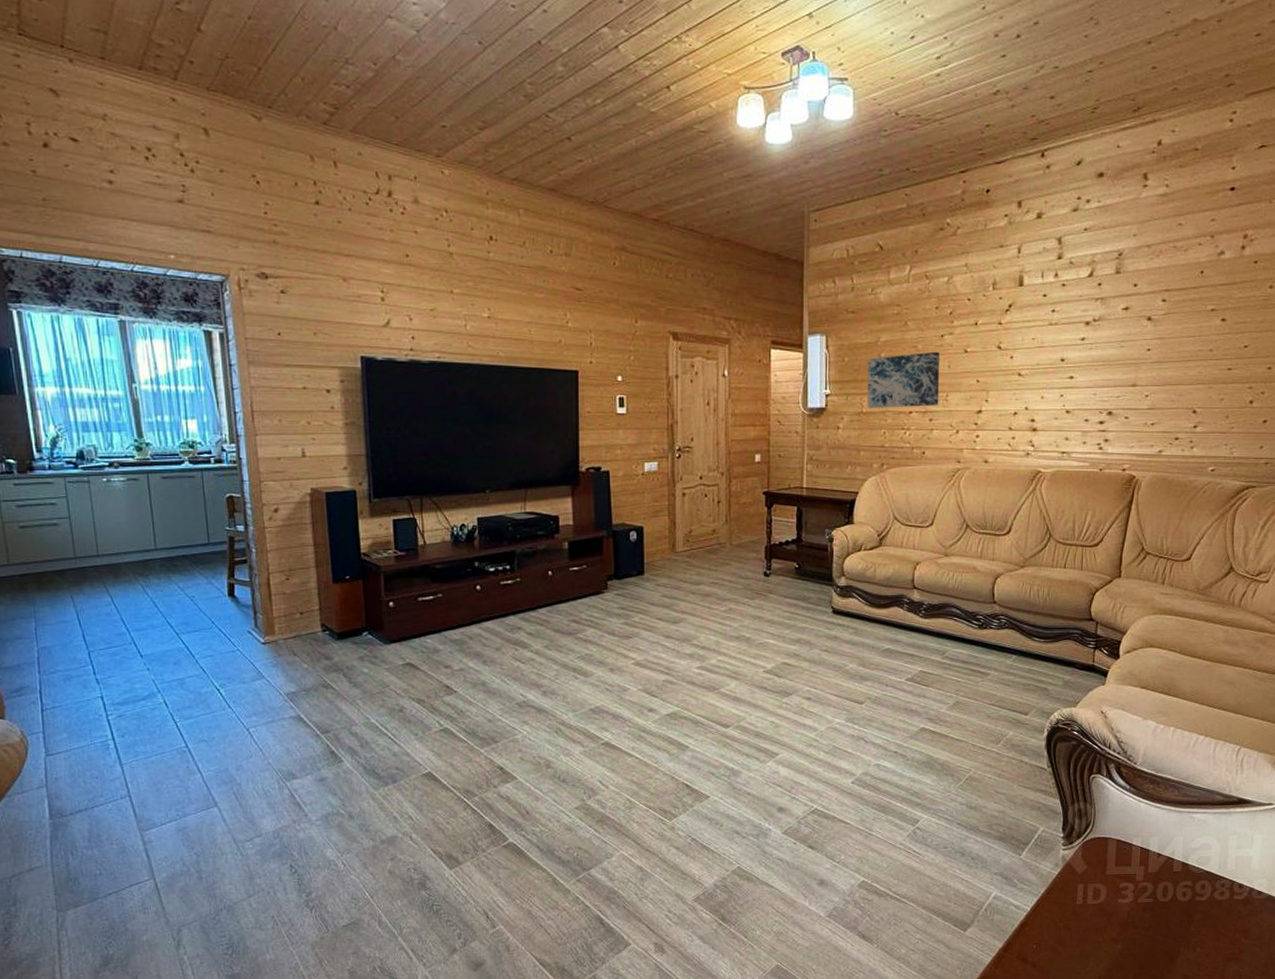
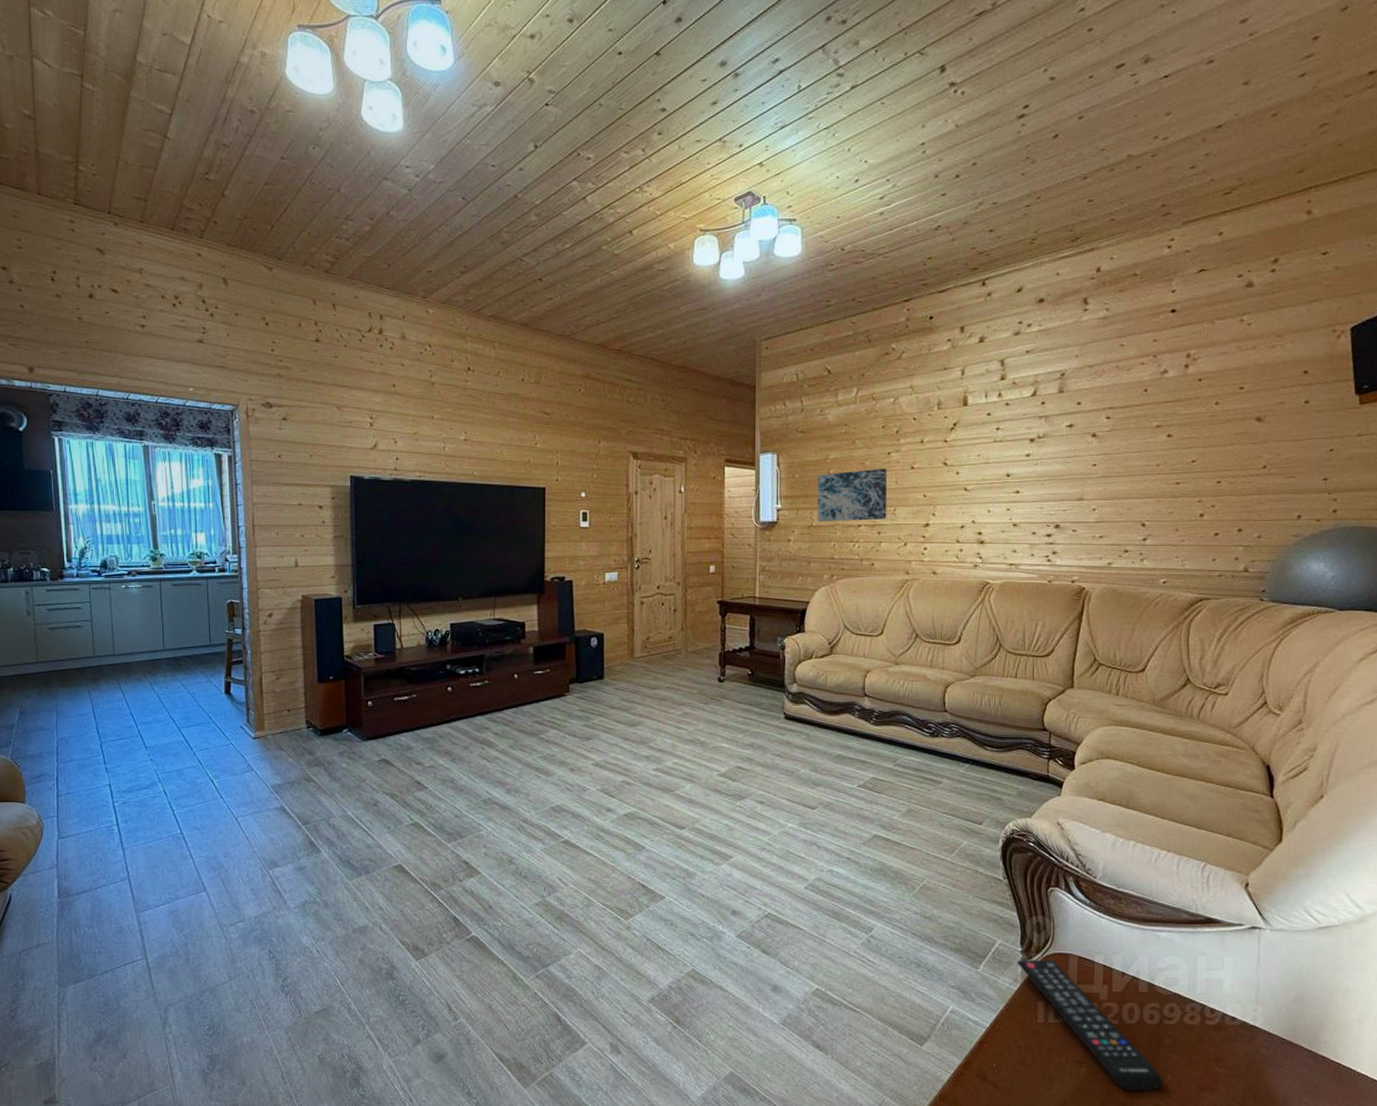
remote control: none [1058,844,1193,965] -> present [1016,959,1163,1092]

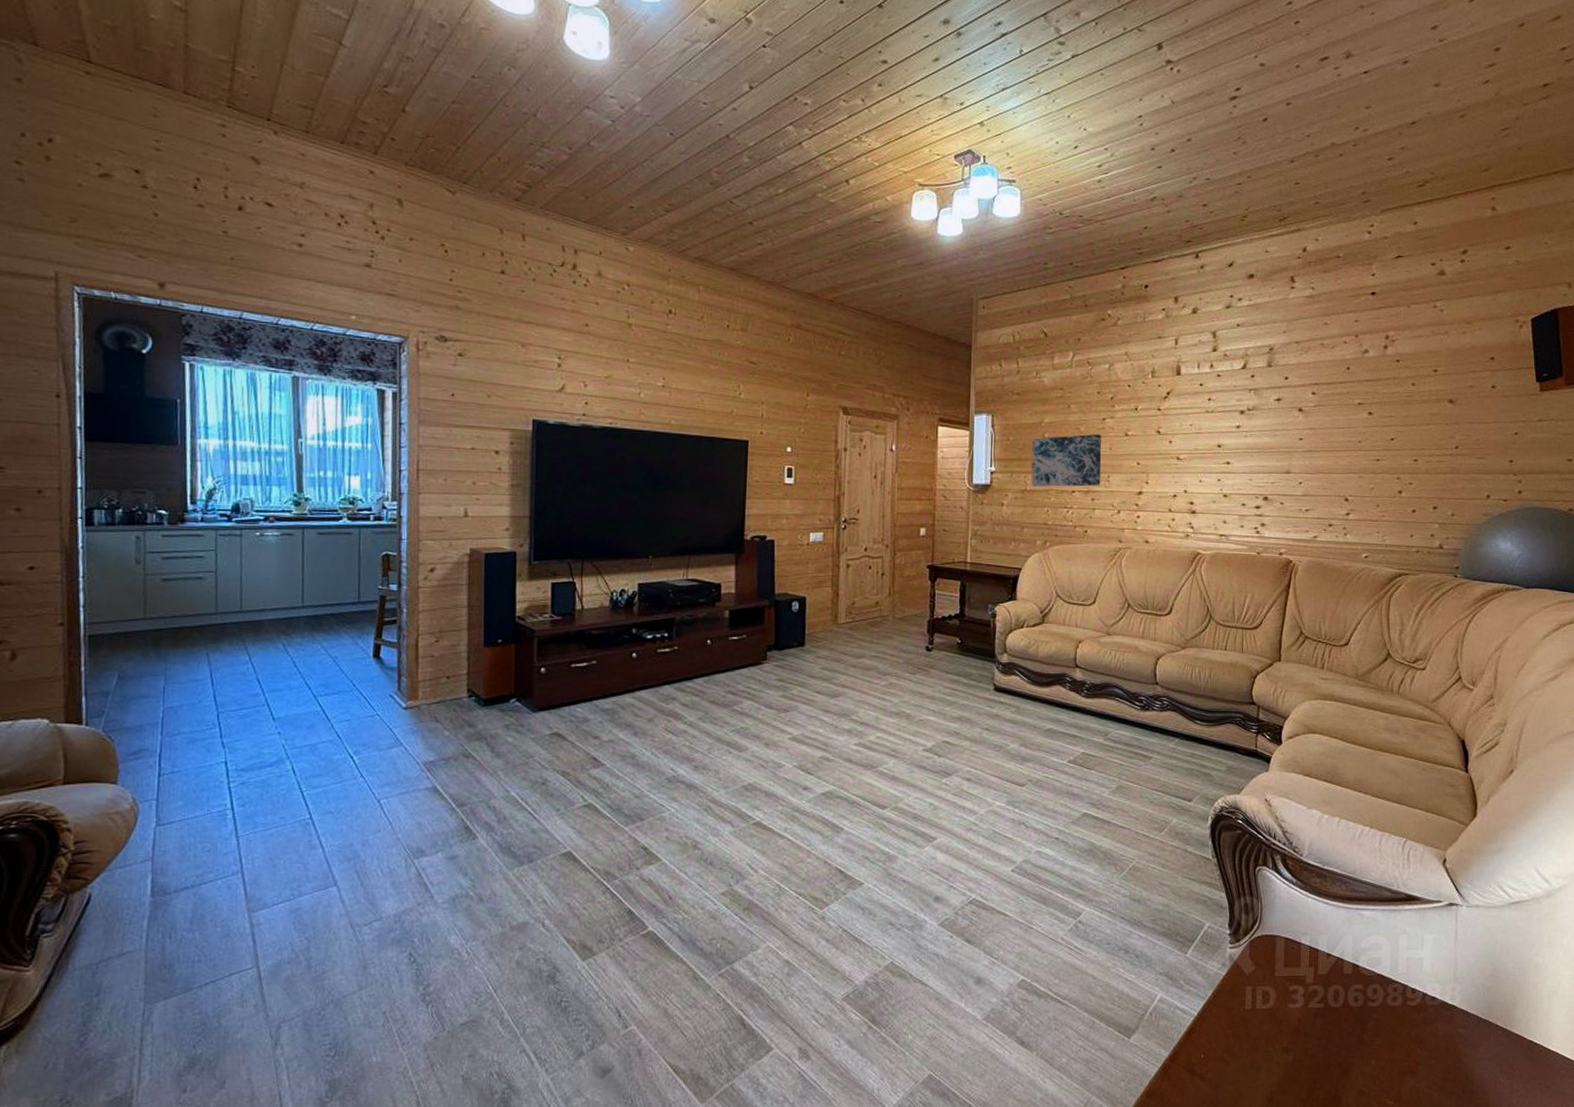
remote control: present [1016,959,1163,1092] -> none [1225,942,1367,1079]

